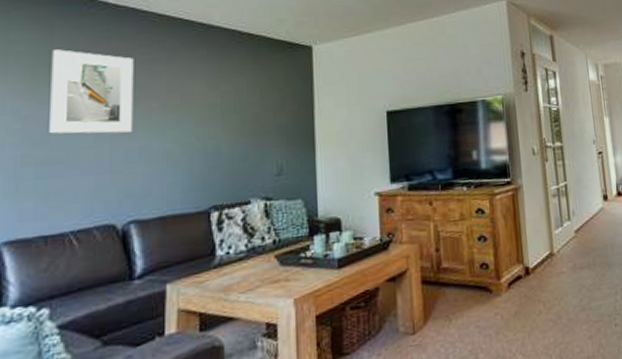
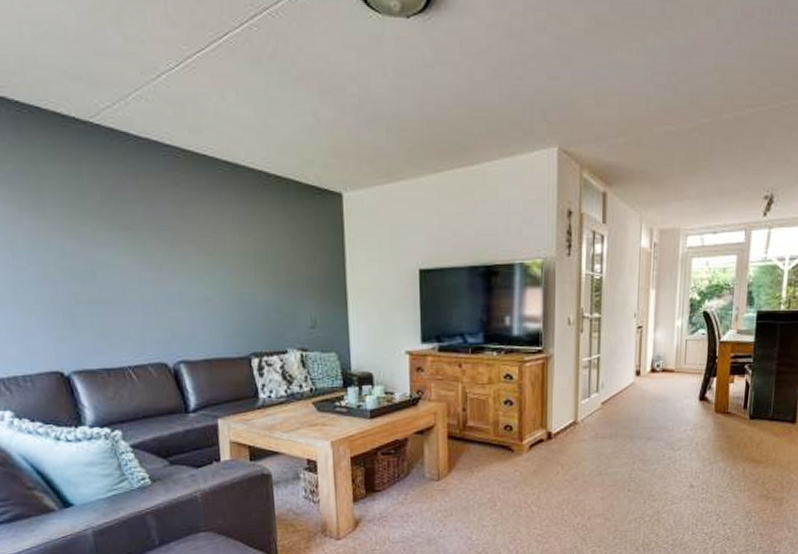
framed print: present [49,49,134,134] -> none [83,185,172,276]

